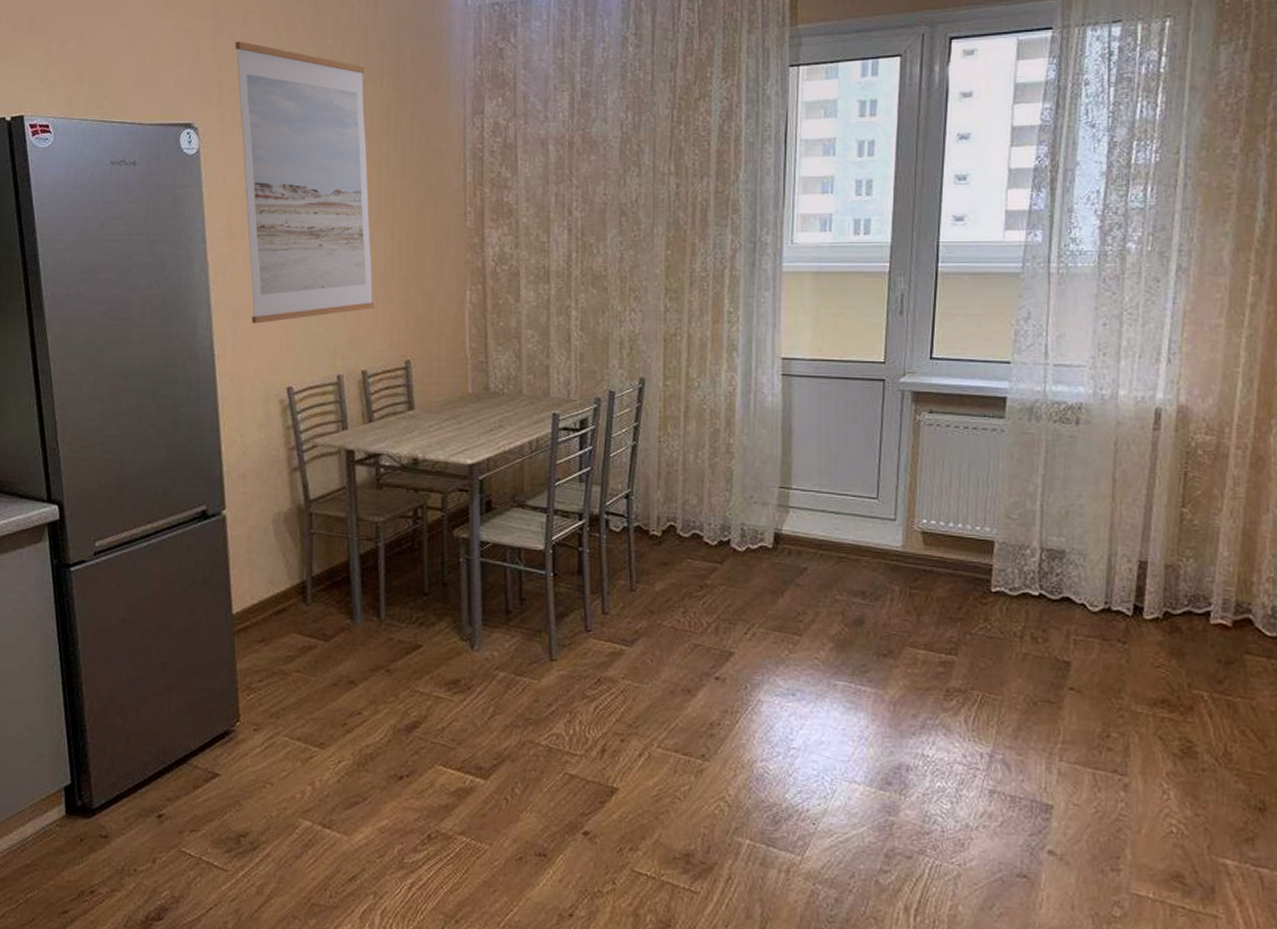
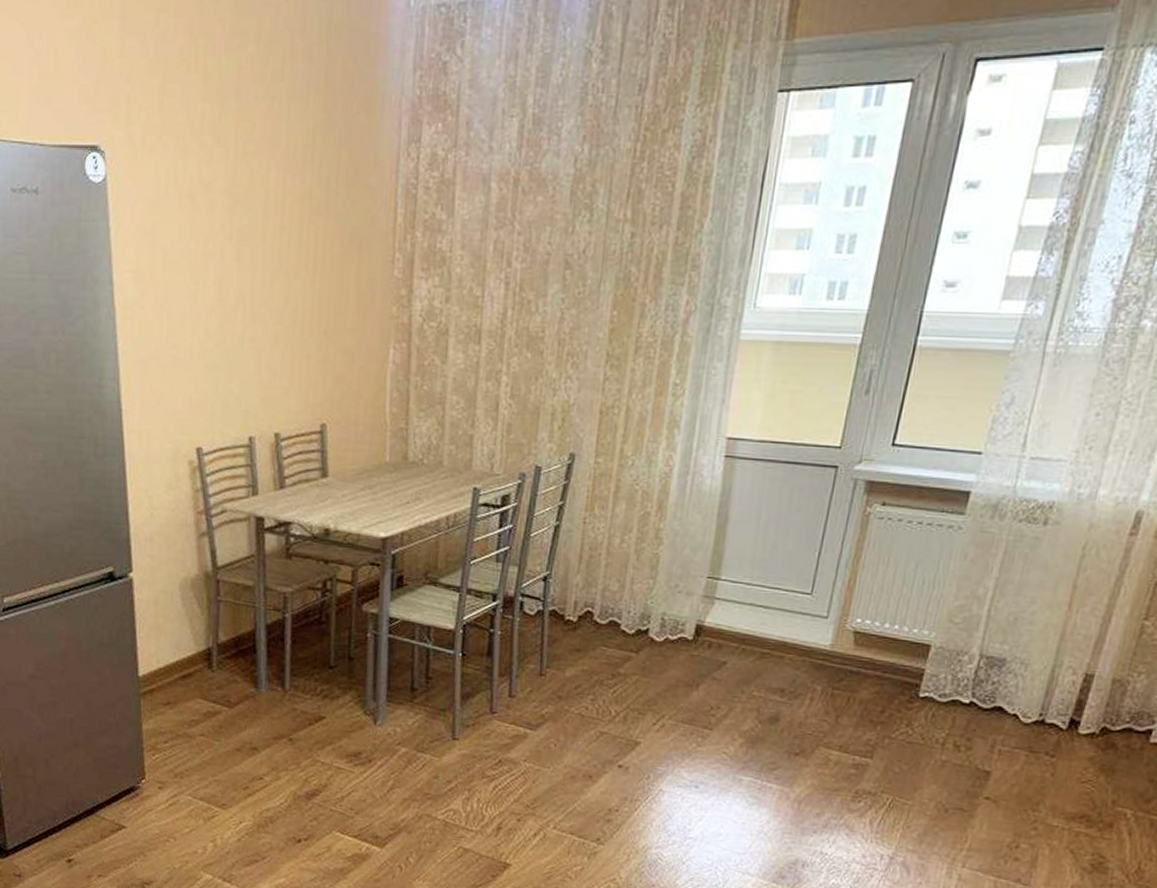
wall art: present [235,41,374,324] -> none [146,47,290,378]

